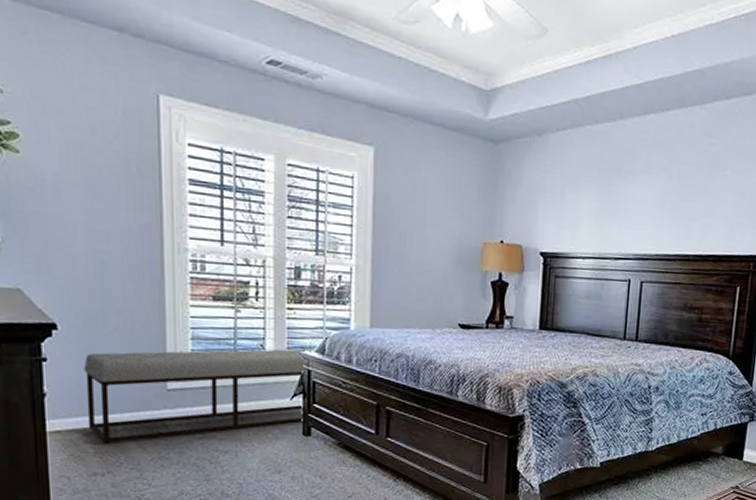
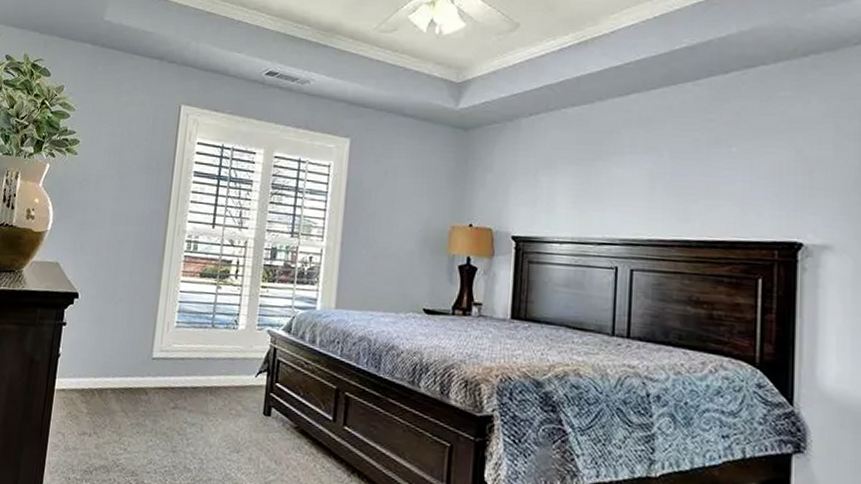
bench: present [83,348,314,444] -> none [86,320,282,405]

